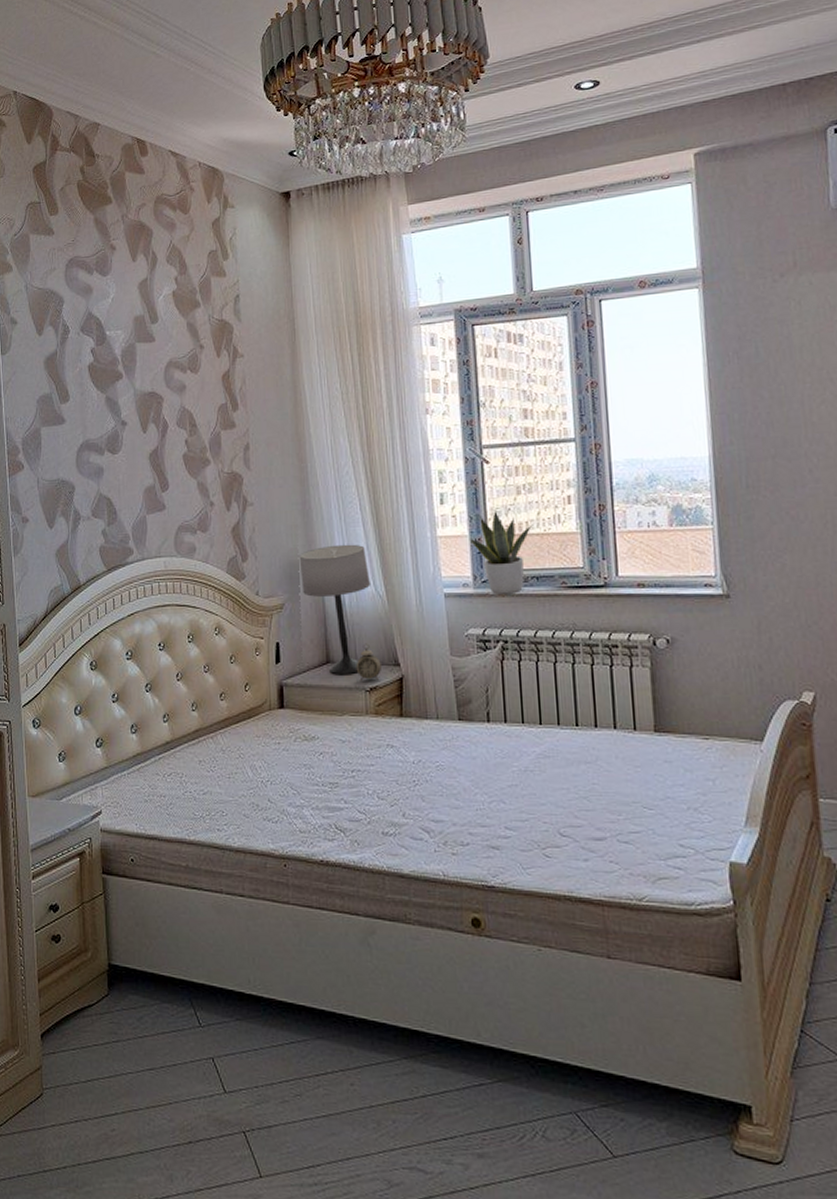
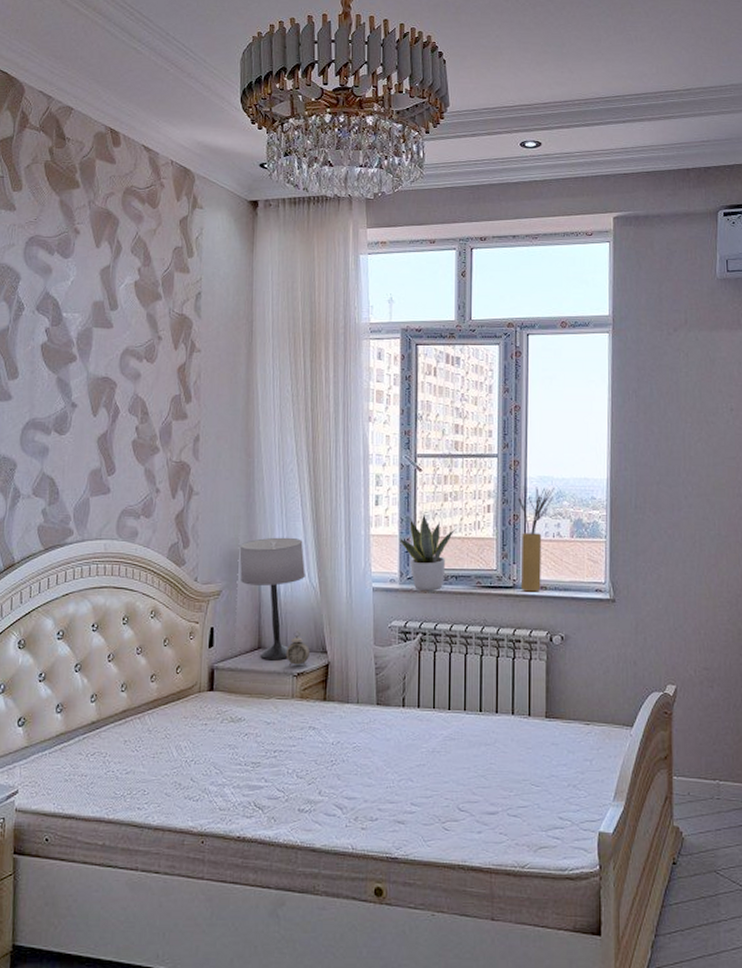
vase: none [602,470,647,591] -> present [518,485,556,592]

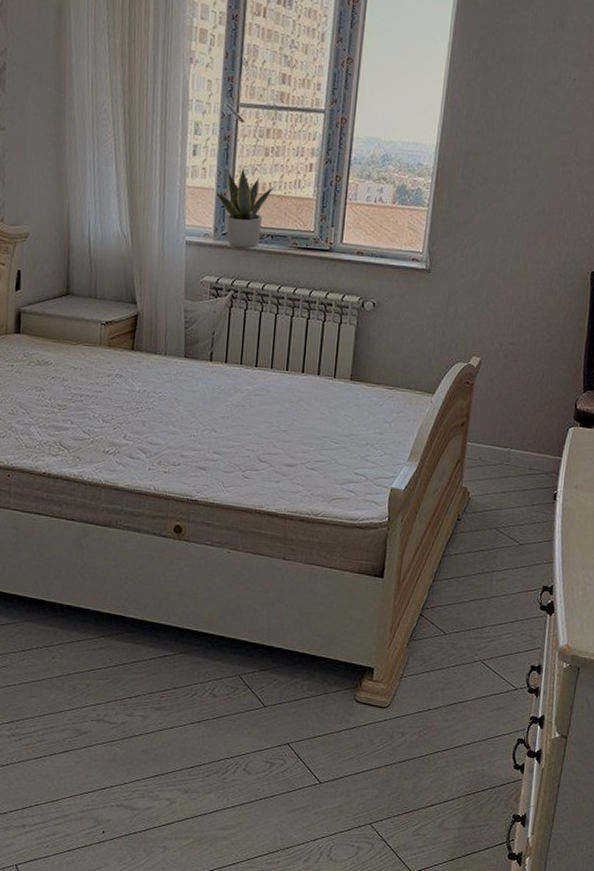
table lamp: present [239,537,306,661] -> none [48,181,118,308]
alarm clock: present [285,631,310,667] -> none [94,280,119,316]
vase: present [518,485,556,592] -> none [337,145,382,257]

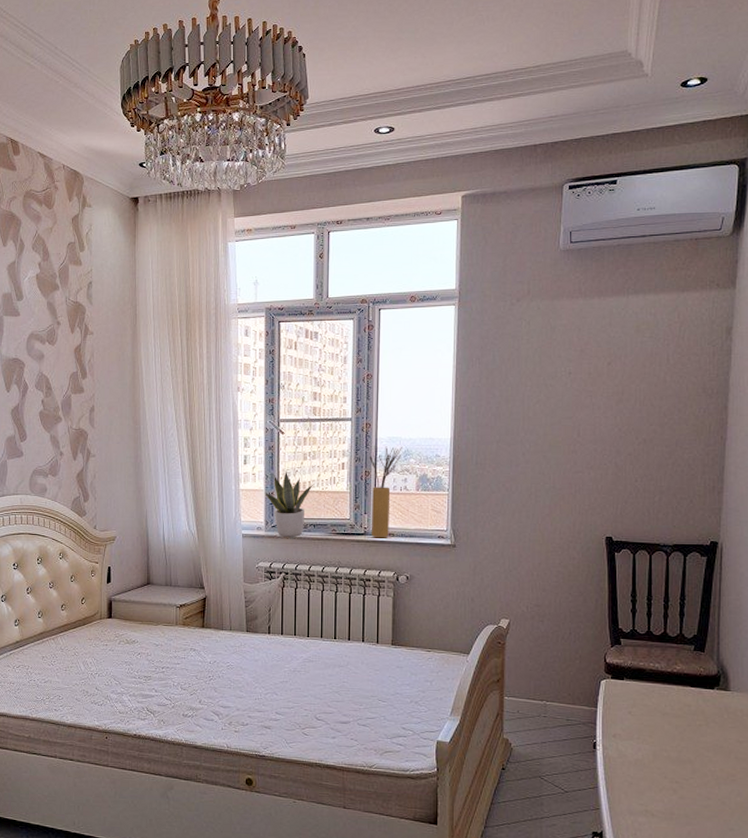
vase: none [337,145,382,257] -> present [369,445,403,538]

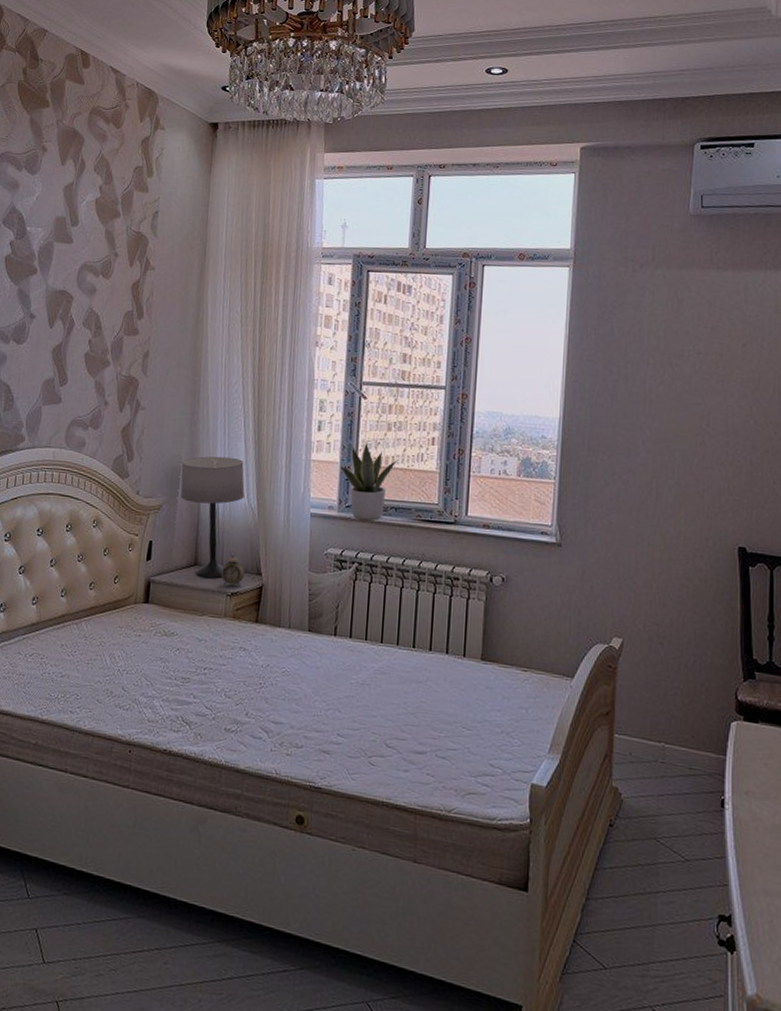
table lamp: none [130,492,186,594] -> present [180,456,245,579]
alarm clock: none [170,570,190,600] -> present [220,551,245,587]
vase: present [369,445,403,538] -> none [462,419,504,530]

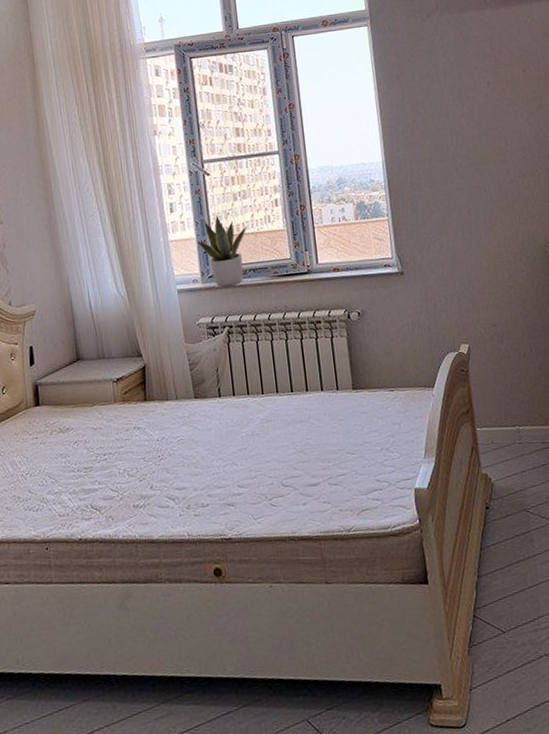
table lamp: present [180,456,245,579] -> none [47,252,114,371]
alarm clock: present [220,551,245,587] -> none [103,339,126,374]

